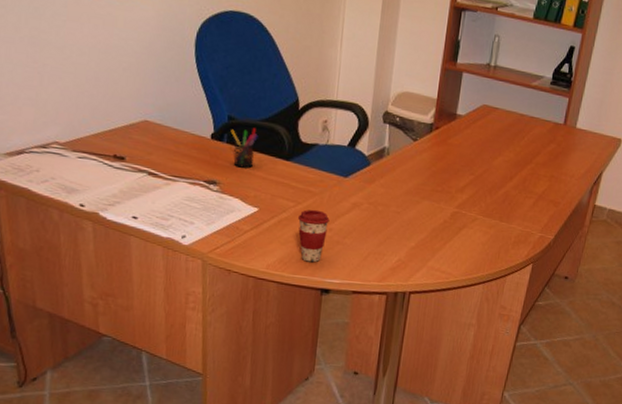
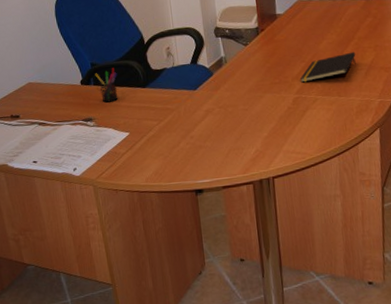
coffee cup: present [298,209,330,263] -> none [163,122,190,169]
notepad: none [464,176,529,199] -> present [299,51,356,83]

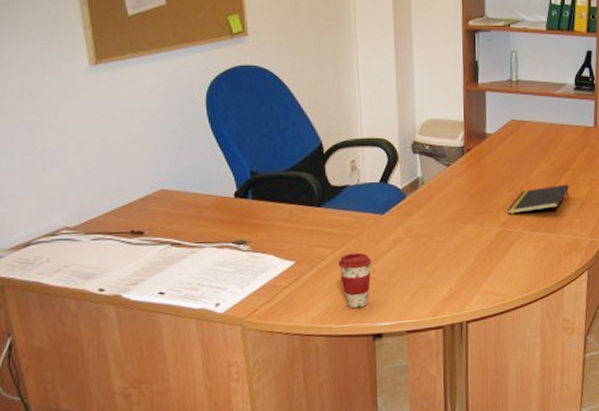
pen holder: present [95,68,119,103] -> none [254,179,285,222]
coffee cup: none [163,122,190,169] -> present [338,252,372,309]

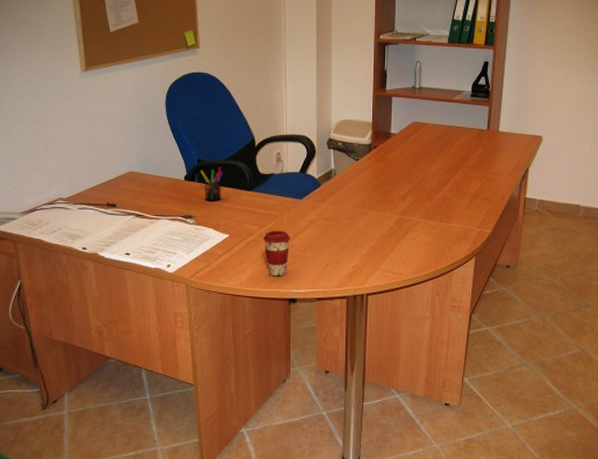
pen holder: none [254,179,285,222] -> present [200,167,223,201]
notepad: present [506,184,570,215] -> none [405,179,462,204]

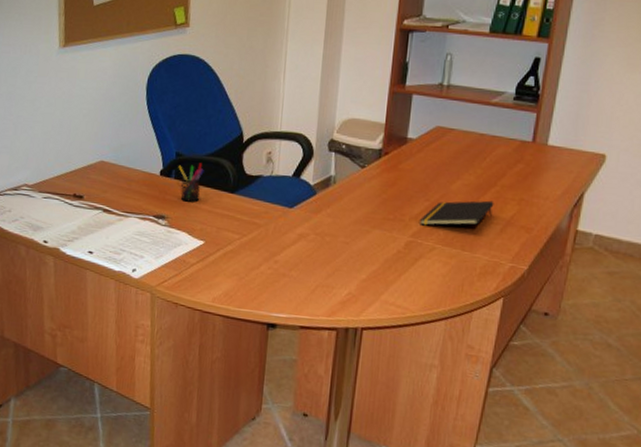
coffee cup: present [264,230,290,277] -> none [243,241,275,296]
notepad: none [405,179,462,204] -> present [419,200,494,226]

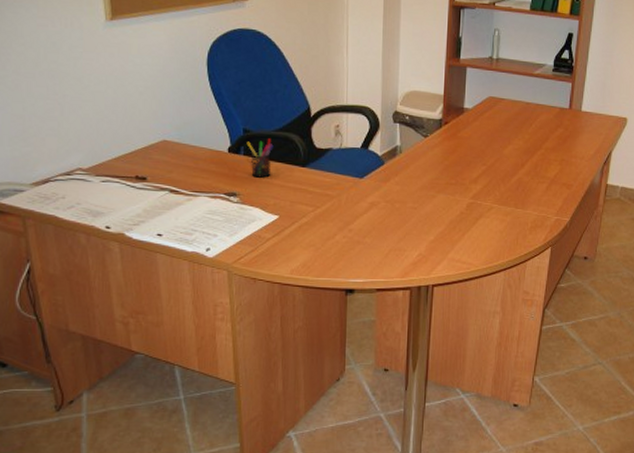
notepad: present [419,200,494,226] -> none [477,162,540,188]

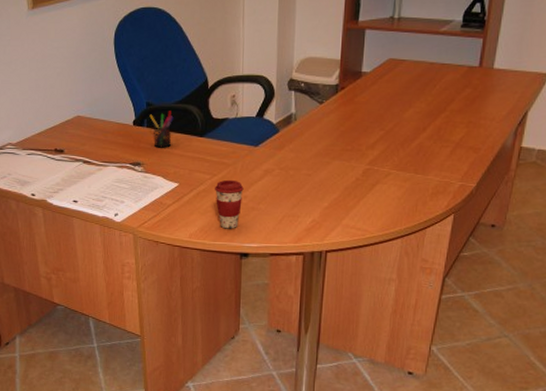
coffee cup: none [318,212,349,264] -> present [215,179,244,229]

